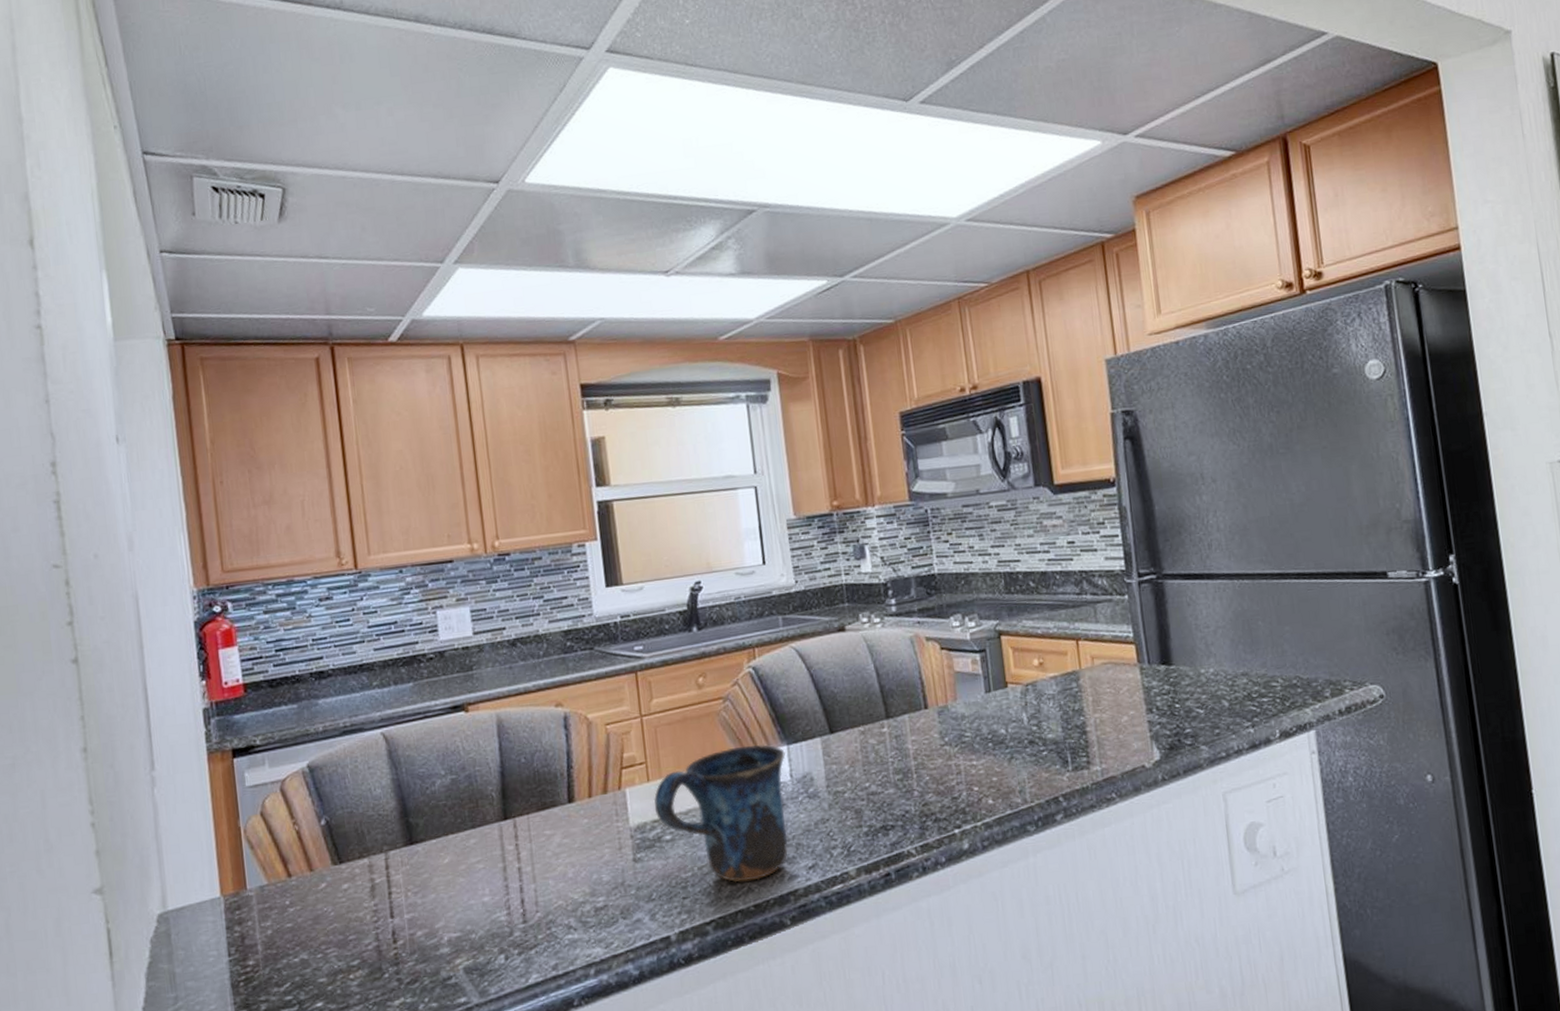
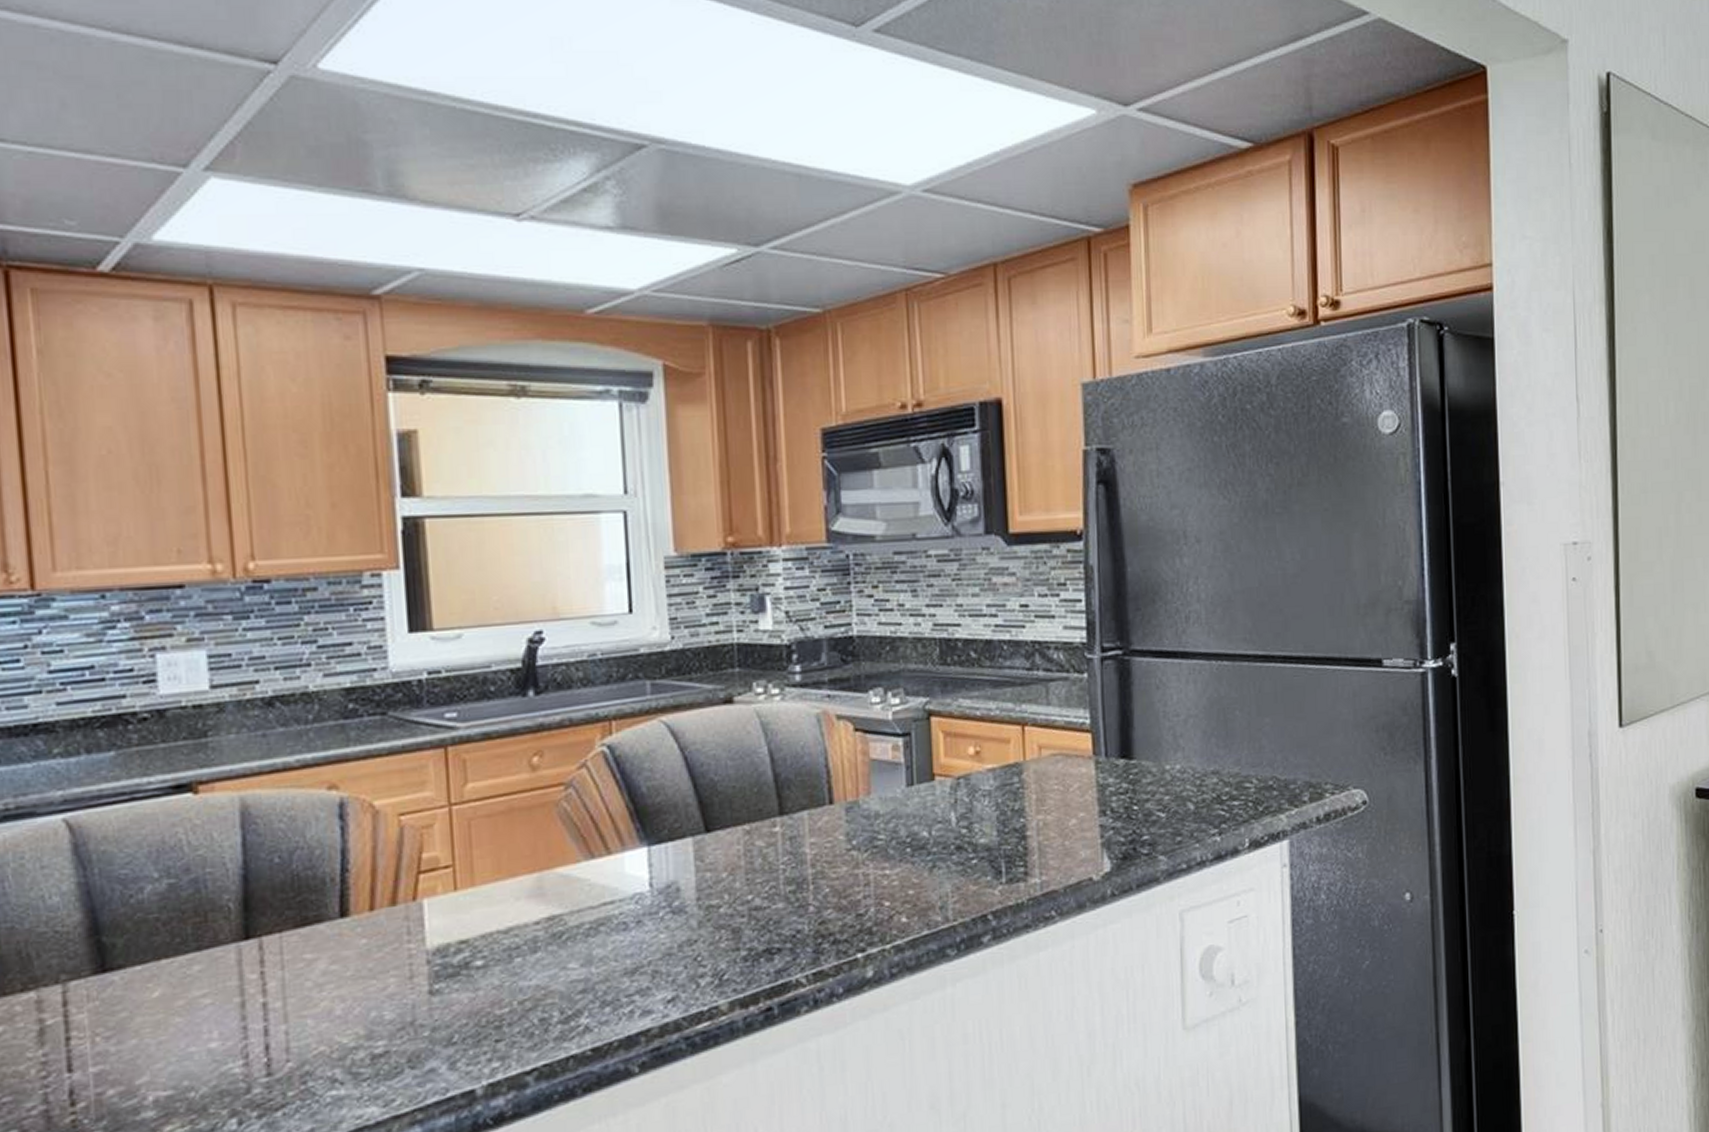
mug: present [653,744,788,883] -> none [461,844,645,1021]

